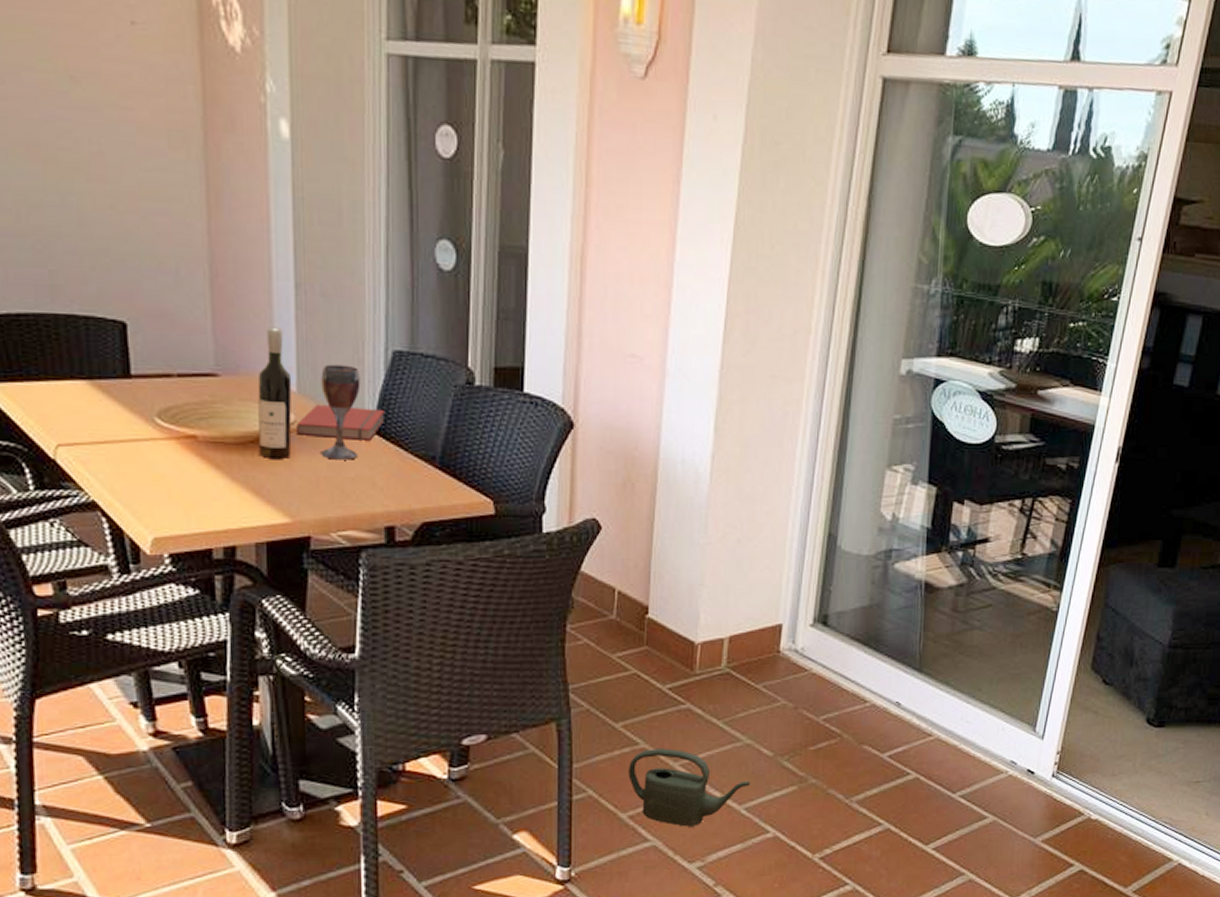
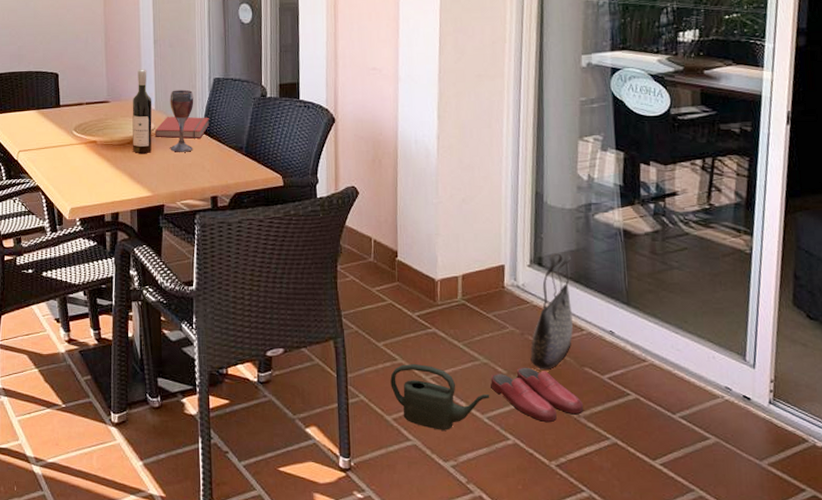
slippers: none [753,747,858,810] -> present [490,367,584,422]
tote bag: none [802,610,862,749] -> present [530,253,573,370]

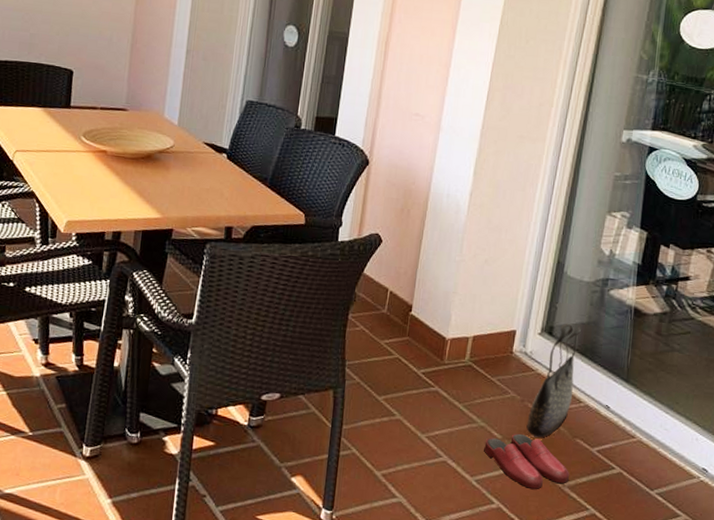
bottle: present [132,69,153,153] -> none [146,79,176,172]
book: present [154,117,210,139] -> none [173,135,236,163]
cup: present [170,89,194,152] -> none [188,107,222,176]
watering can: present [390,363,490,431] -> none [385,420,482,490]

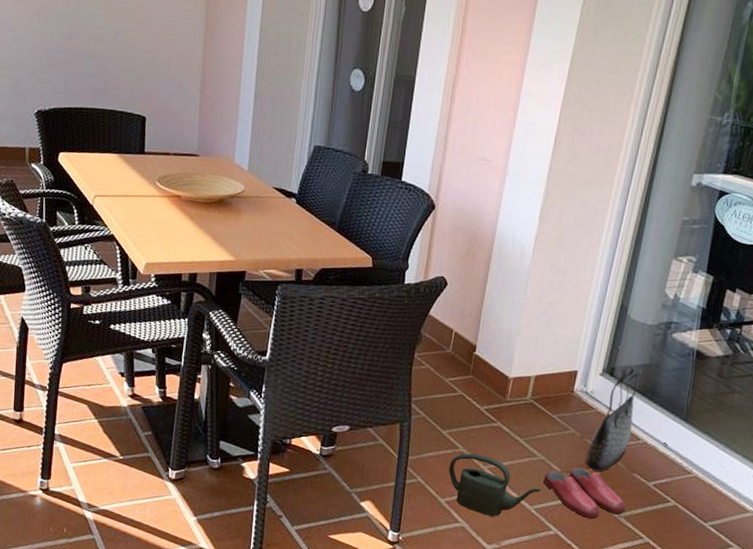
watering can: none [385,420,482,490] -> present [448,453,541,517]

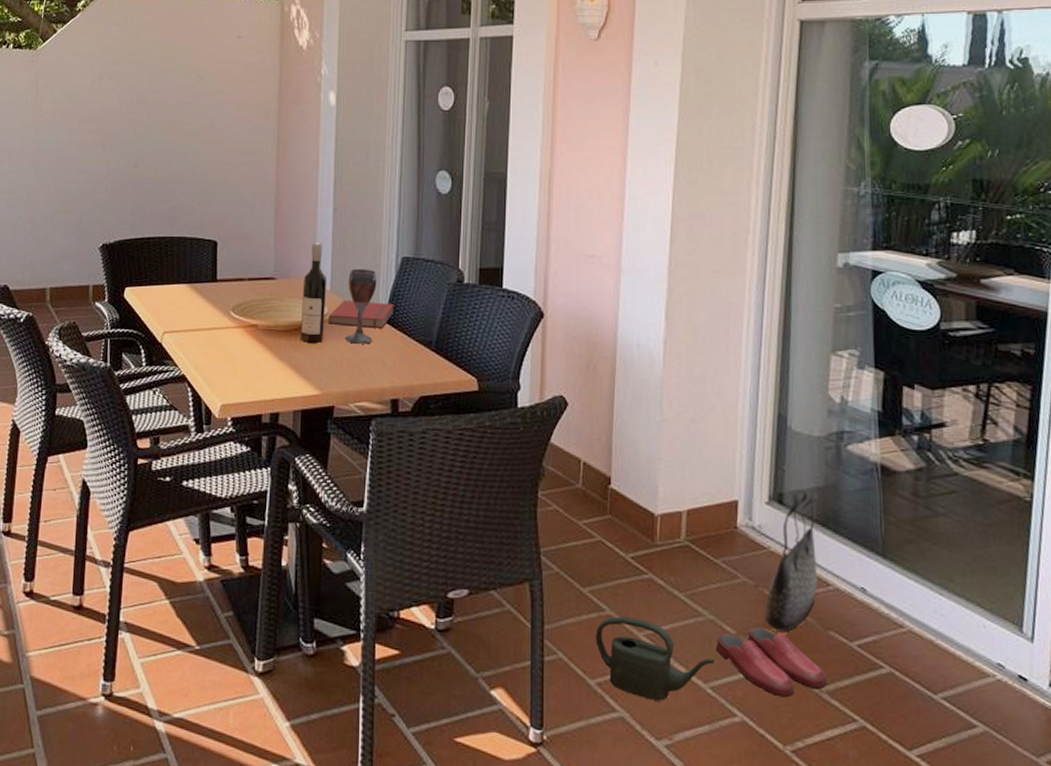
bottle: none [218,124,246,216] -> present [300,241,327,343]
book: none [244,180,305,208] -> present [327,300,395,328]
cup: none [259,152,291,220] -> present [345,269,377,344]

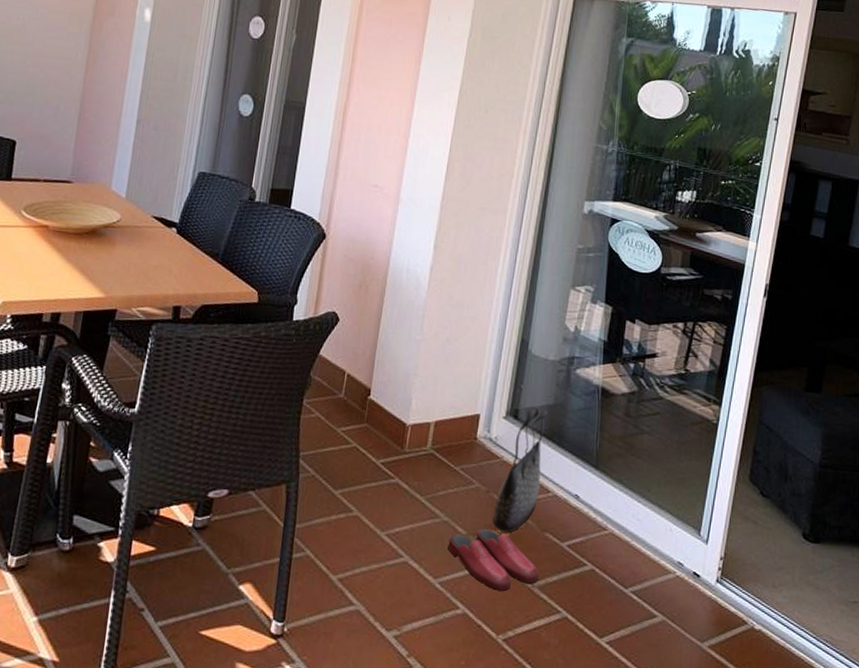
bottle: present [300,241,327,343] -> none [90,149,124,248]
book: present [327,300,395,328] -> none [119,208,187,238]
cup: present [345,269,377,344] -> none [135,179,173,252]
watering can: present [596,615,715,701] -> none [341,516,446,595]

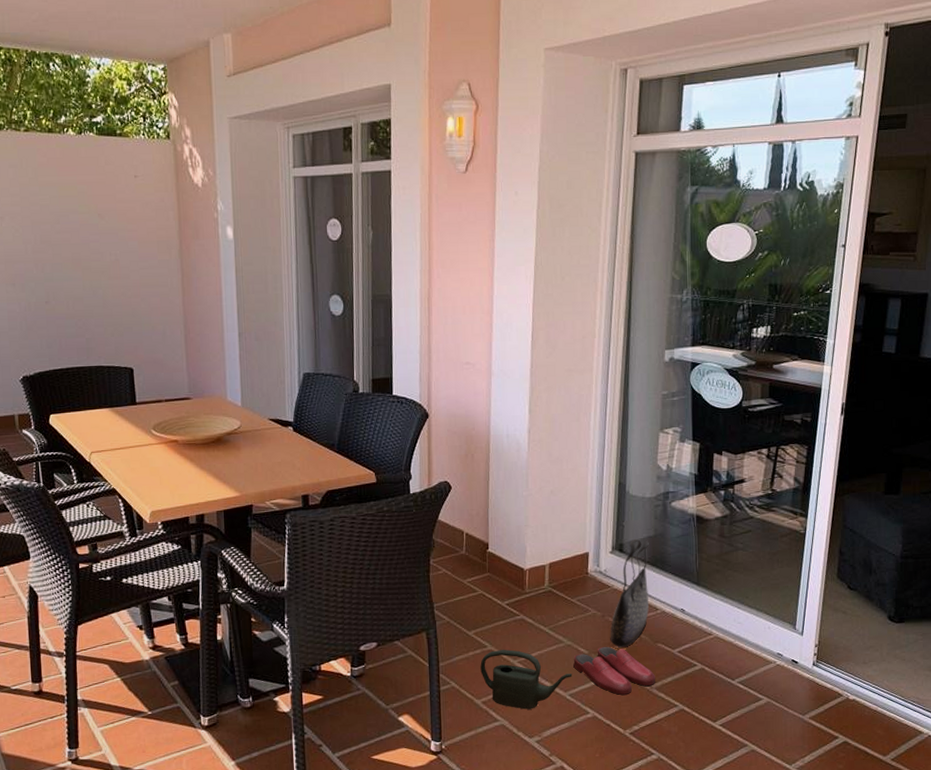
watering can: none [341,516,446,595] -> present [480,649,573,710]

